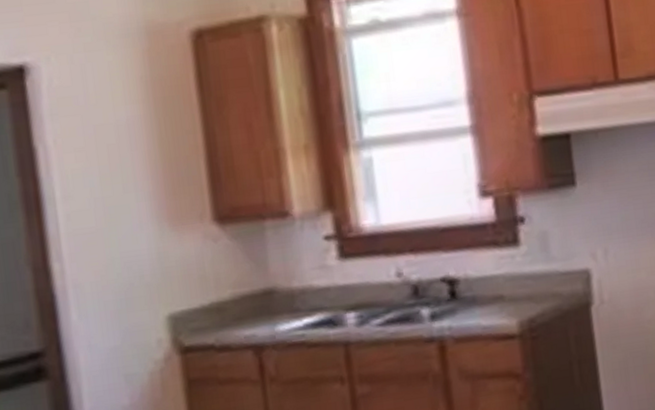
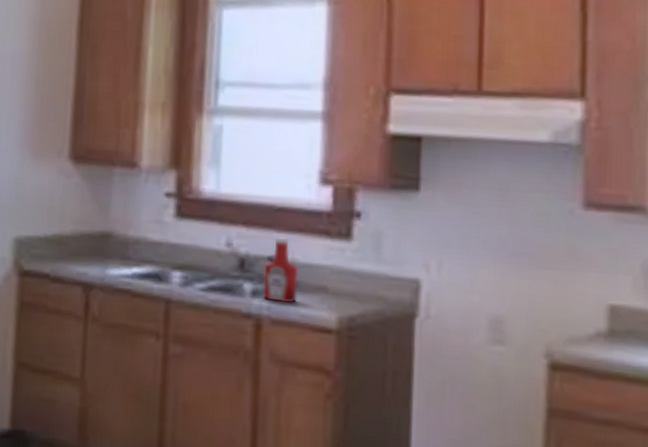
ketchup bottle: none [438,256,476,321] -> present [263,237,298,304]

